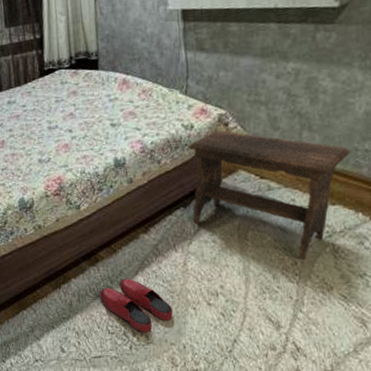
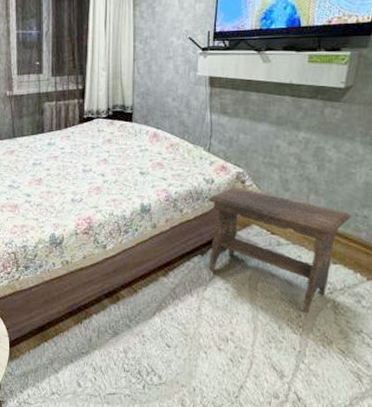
slippers: present [100,278,173,333] -> none [119,318,185,373]

